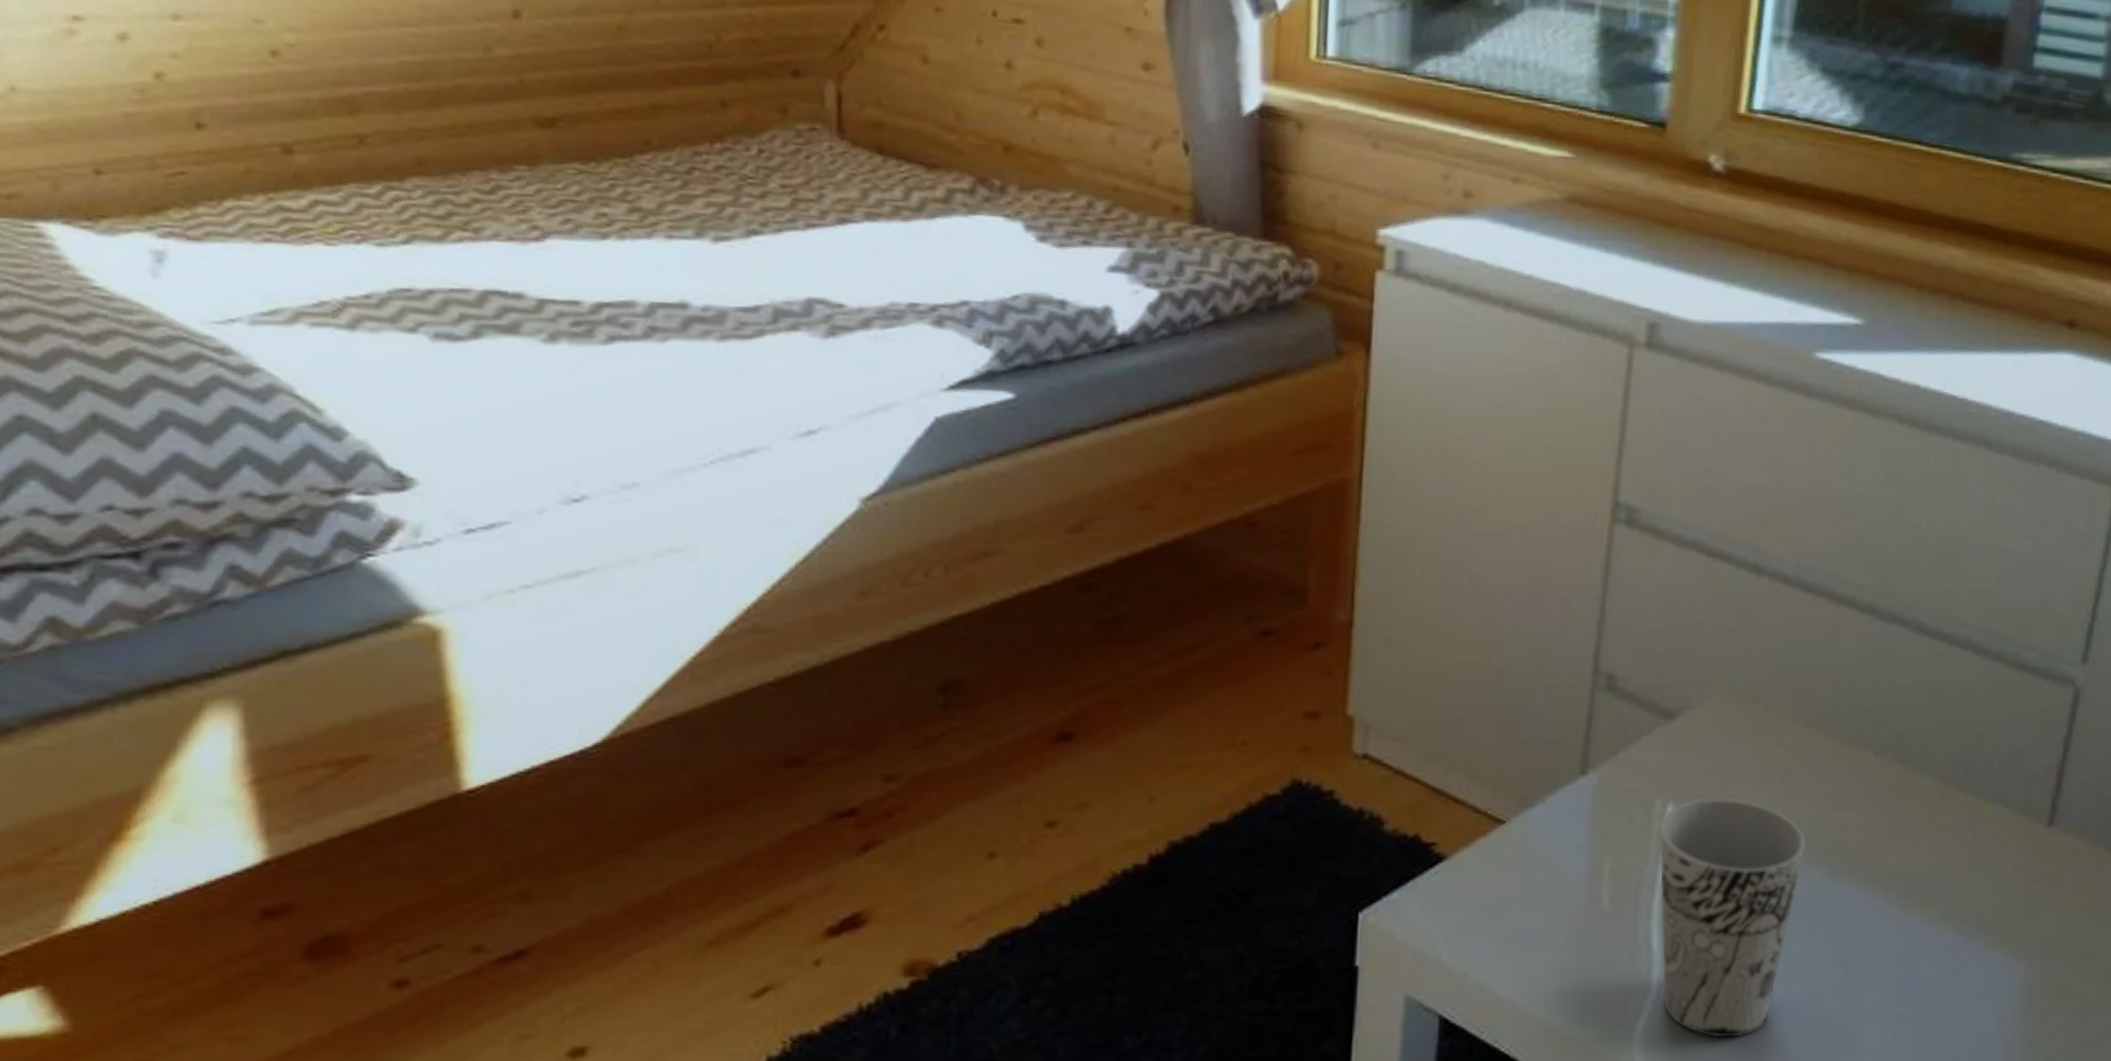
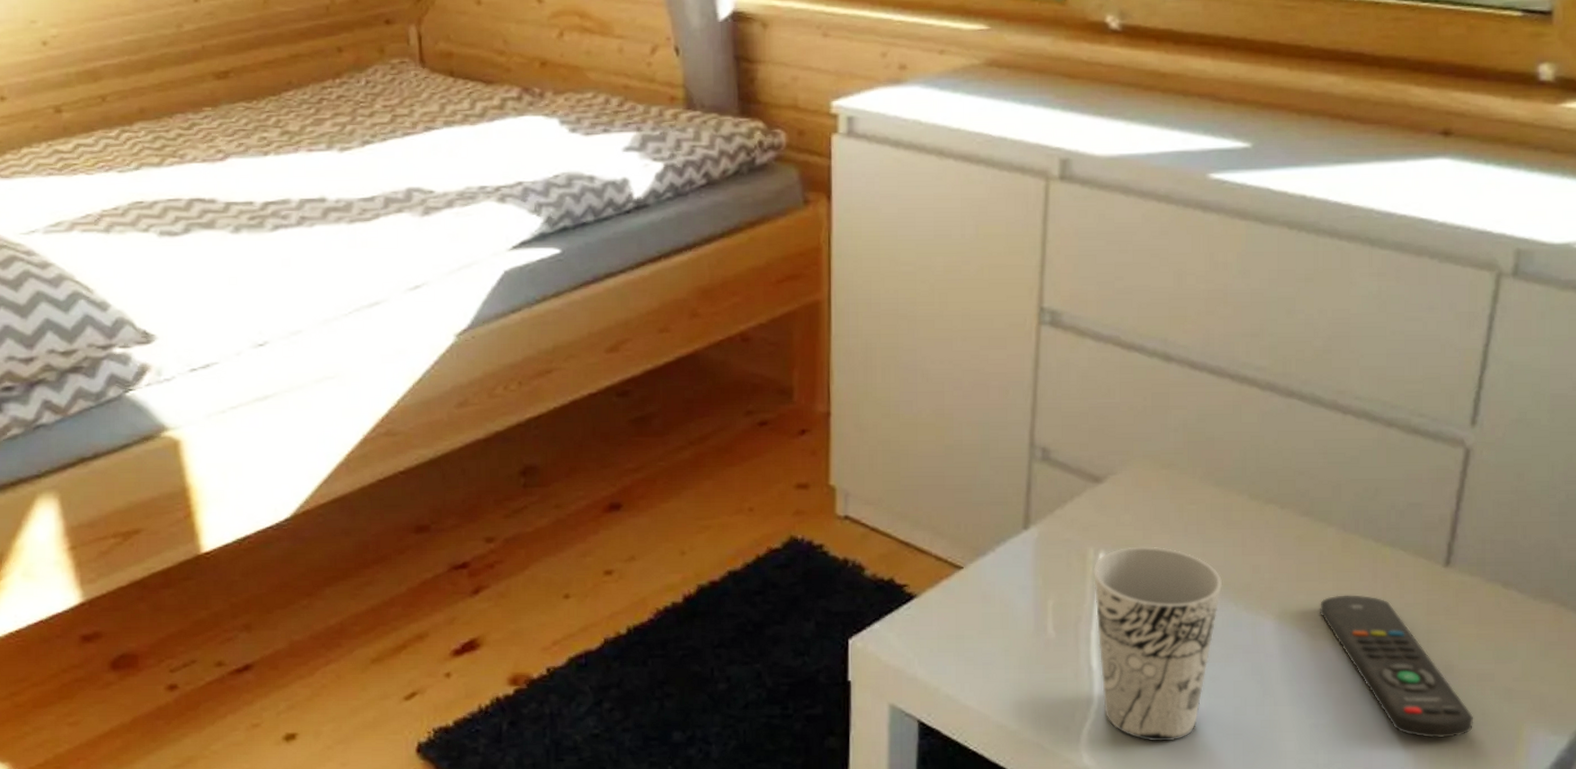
remote control: none [1911,858,2071,1028] -> present [1319,595,1474,738]

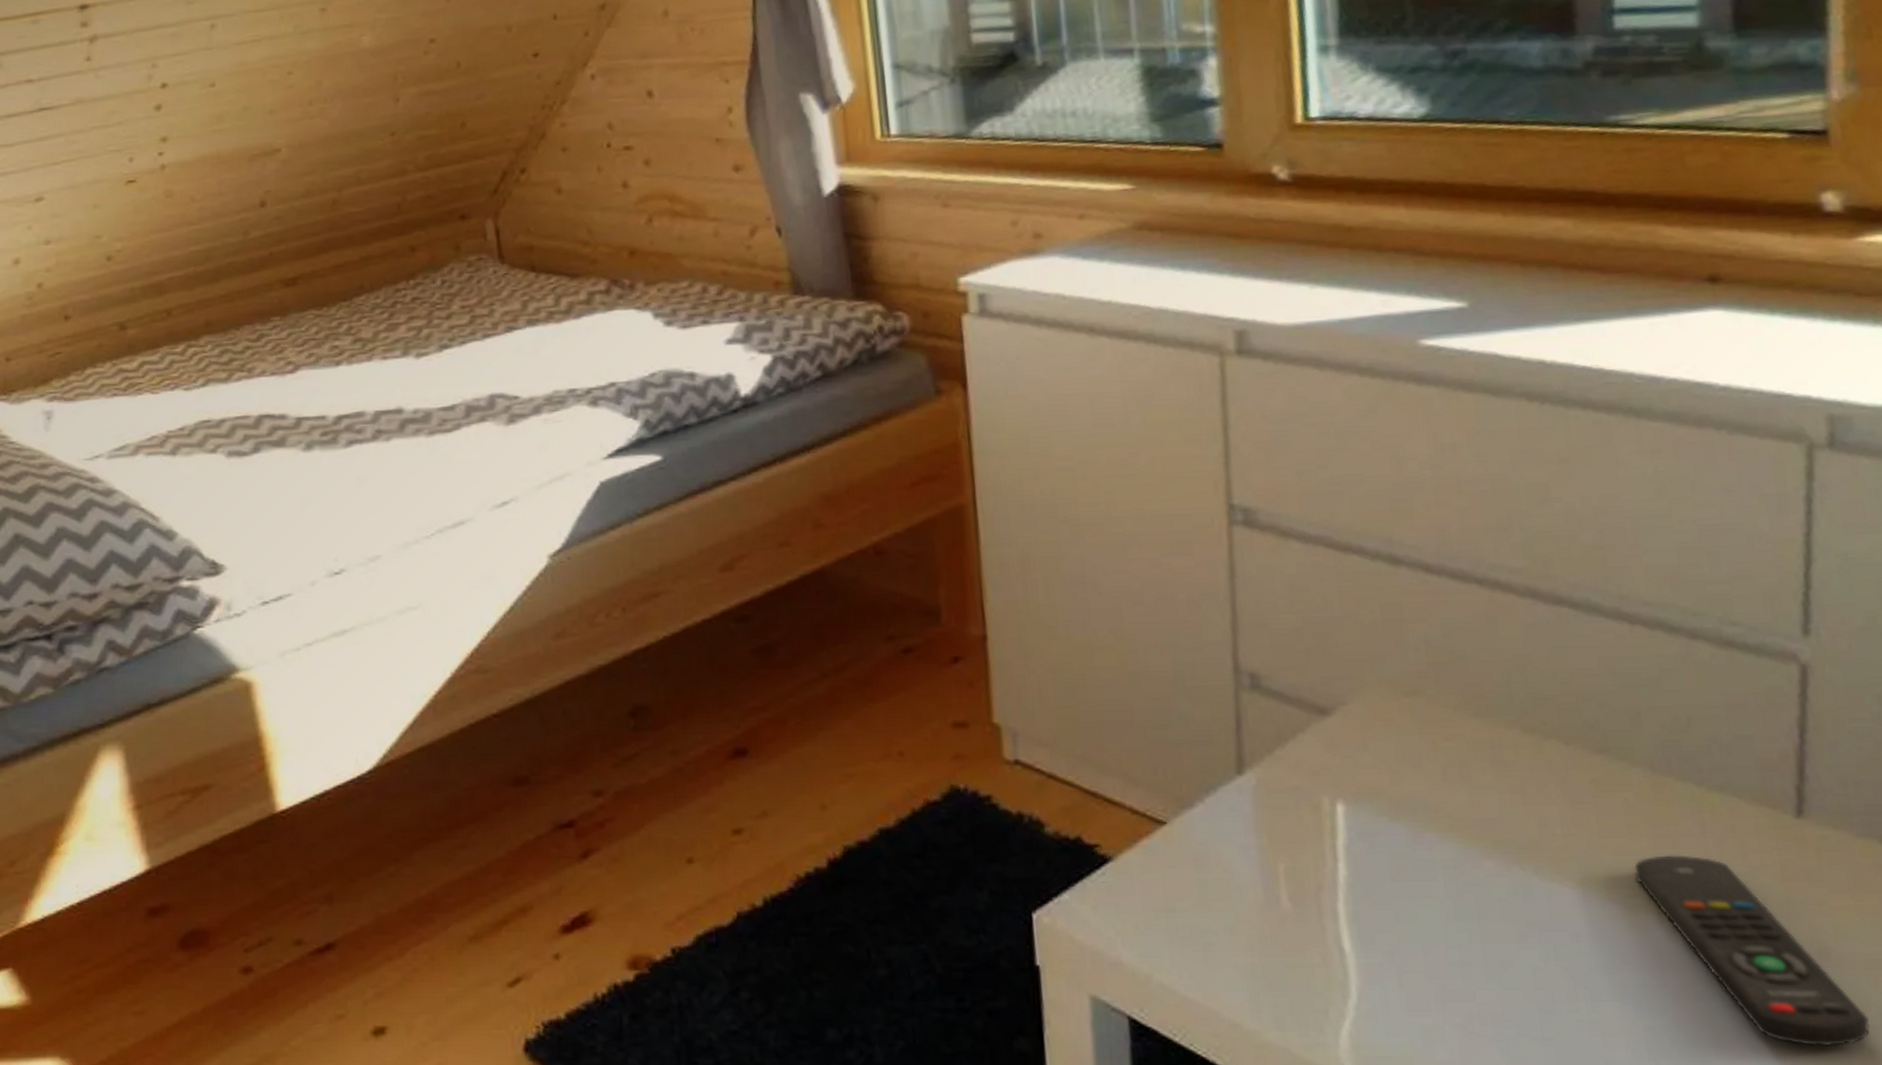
cup: present [1092,546,1223,742] -> none [1330,794,1502,1048]

